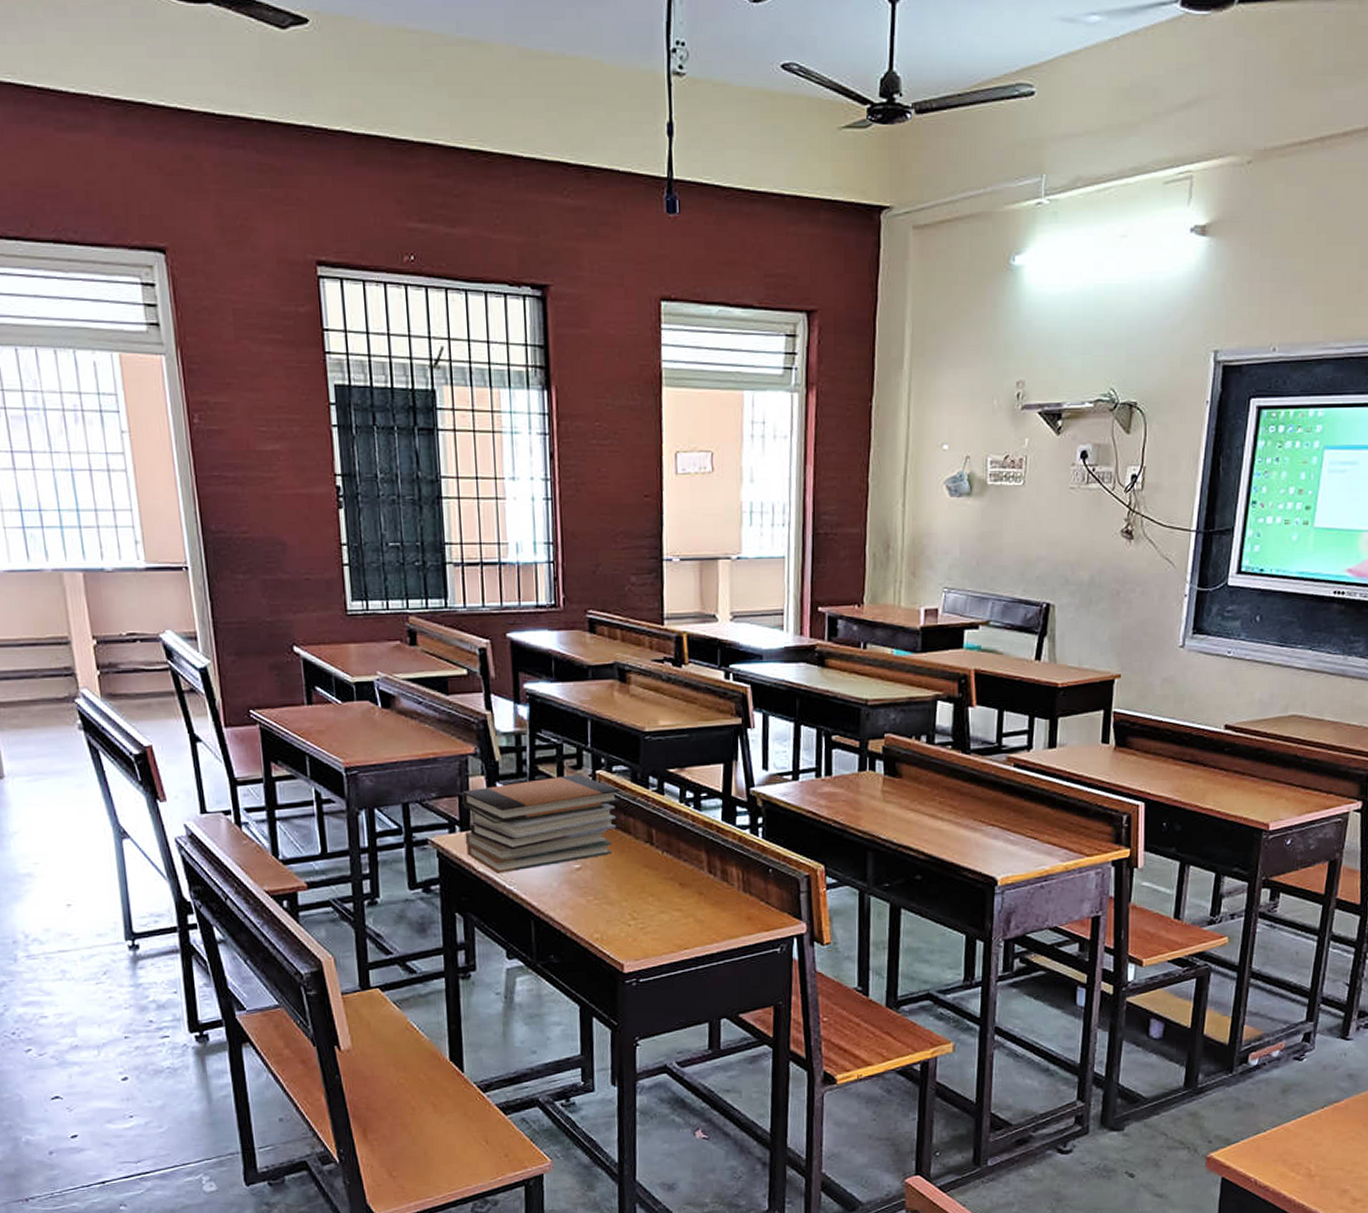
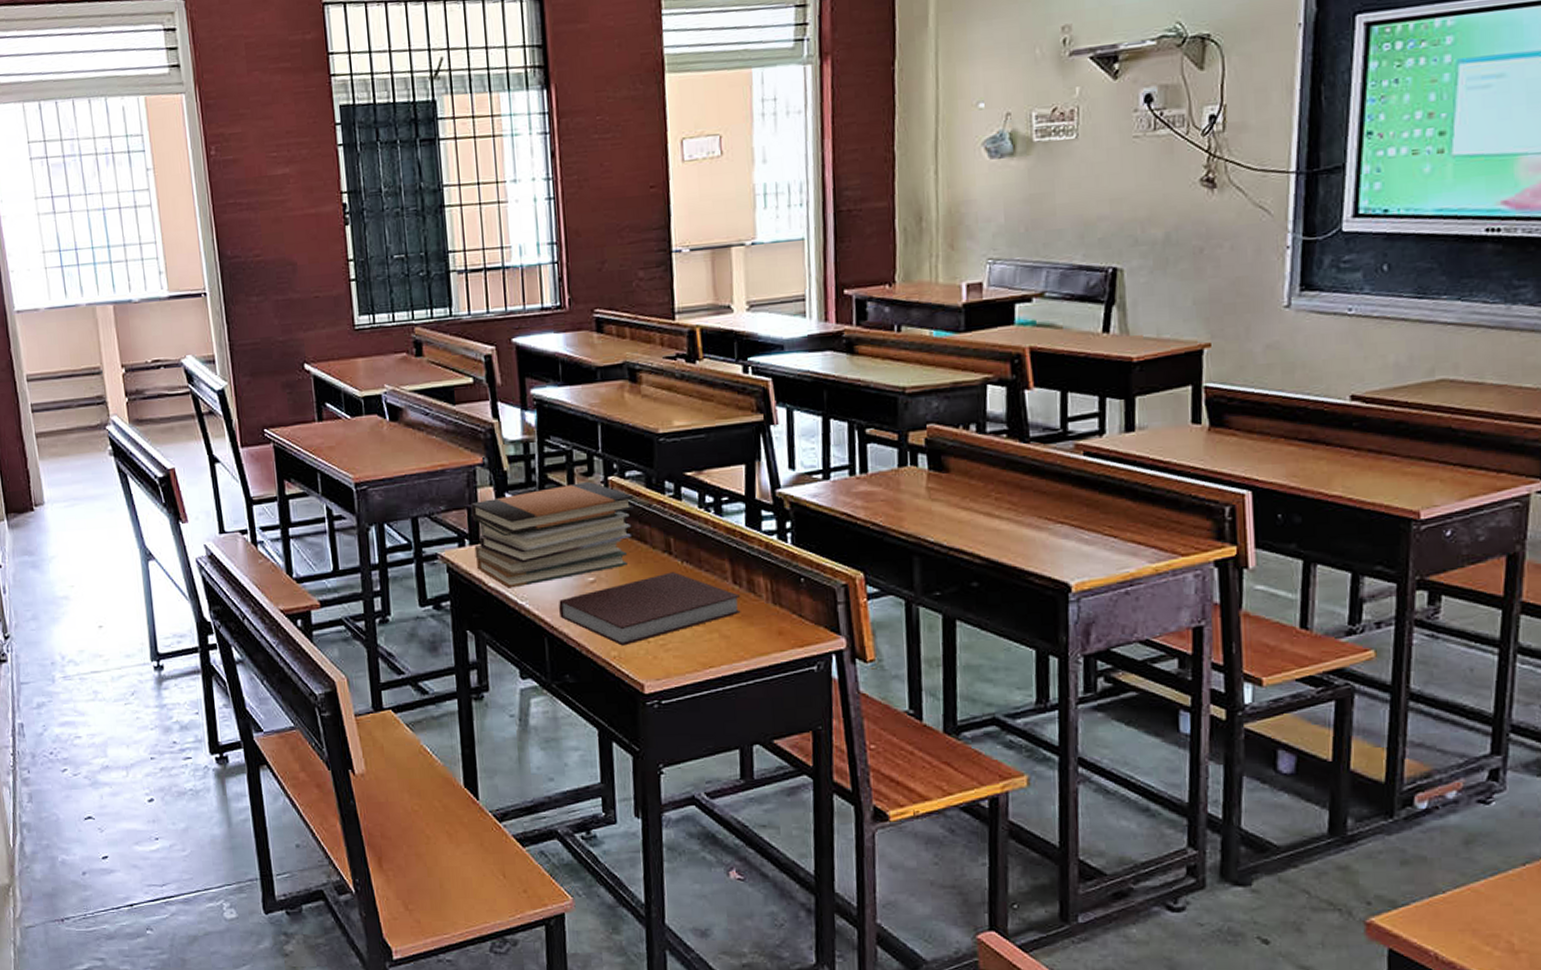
notebook: none [546,861,715,929] -> present [559,572,741,646]

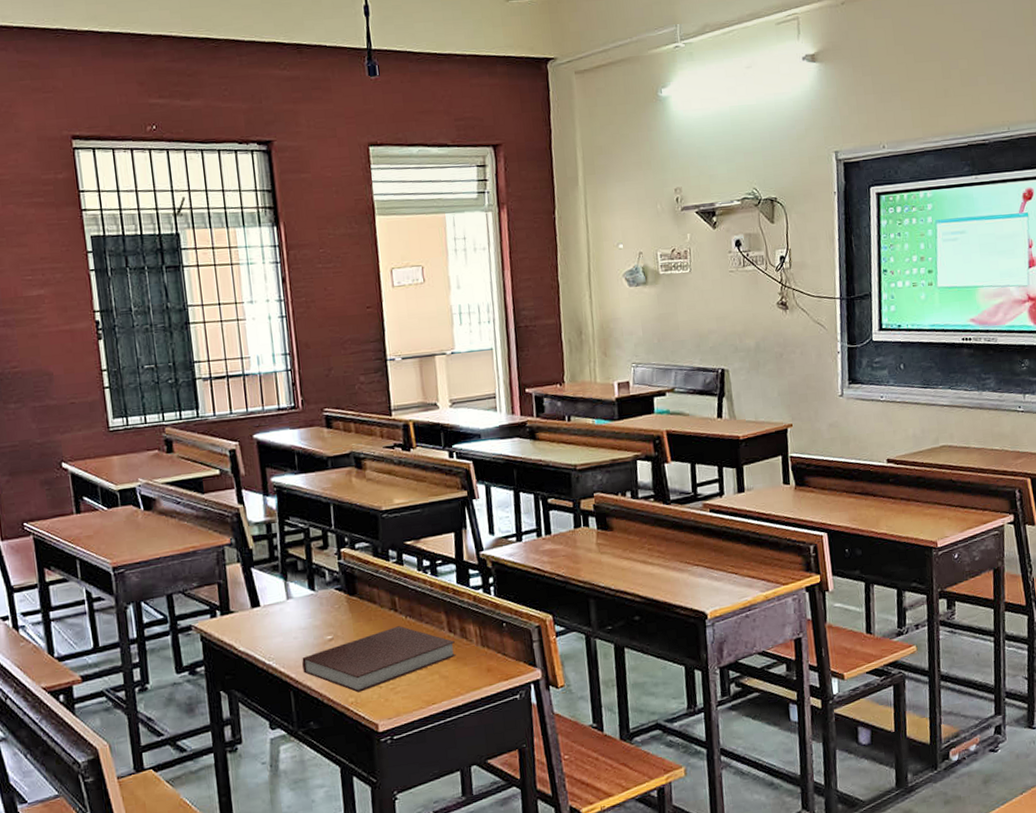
book stack: present [471,481,635,589] -> none [221,553,365,651]

